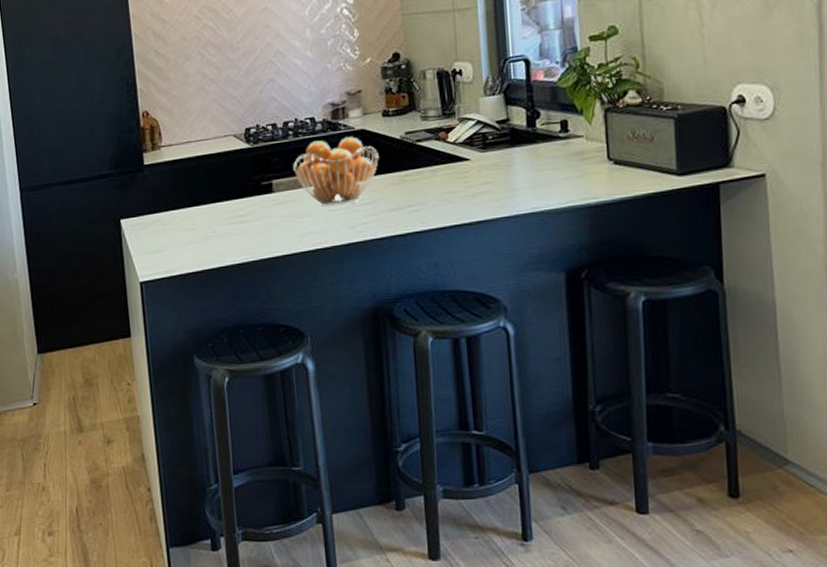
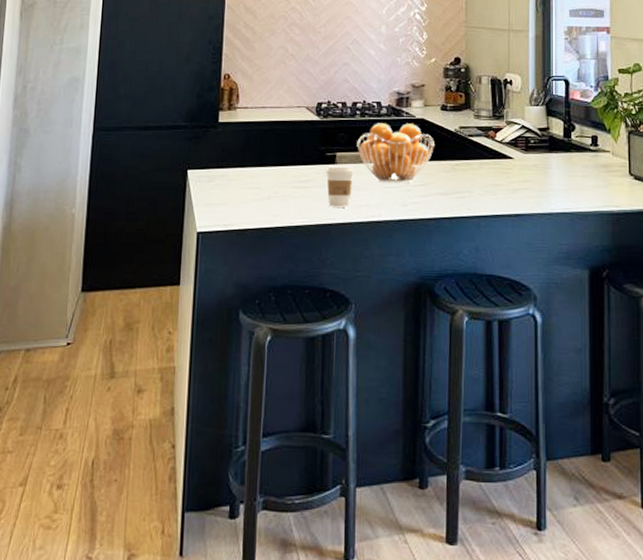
coffee cup: none [263,193,295,240] -> present [325,166,355,207]

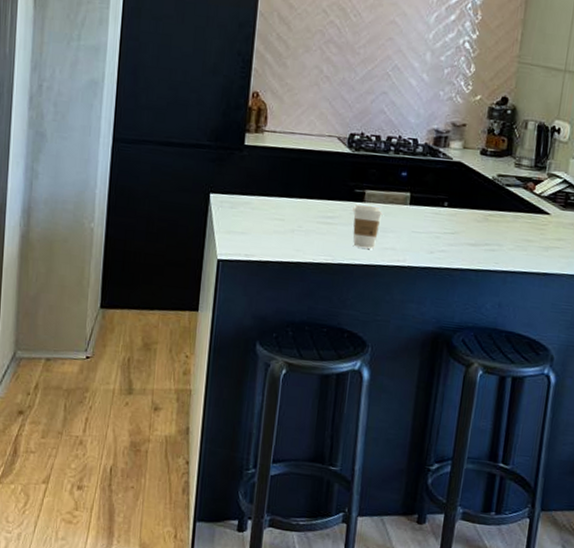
fruit basket: present [357,123,434,183] -> none [387,162,470,230]

